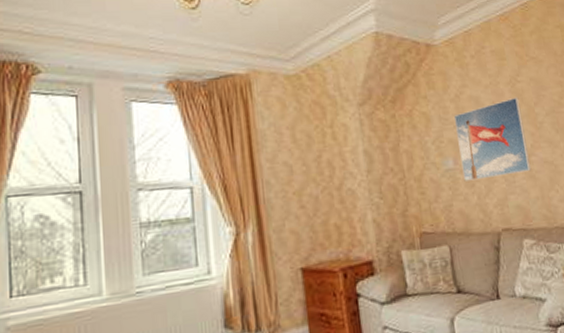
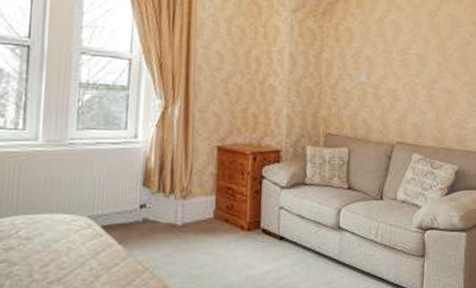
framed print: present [453,97,532,181] -> none [372,28,435,97]

